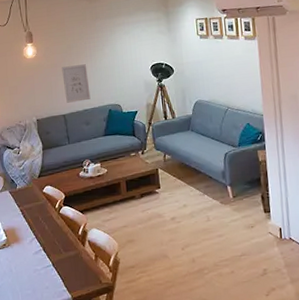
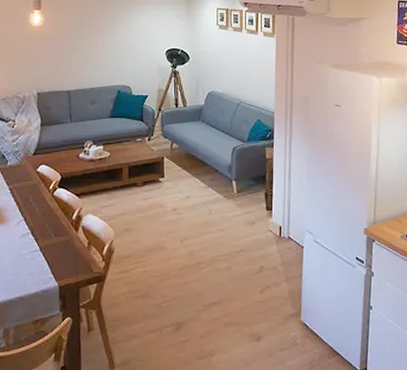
wall art: present [62,64,91,103] -> none [70,40,99,79]

